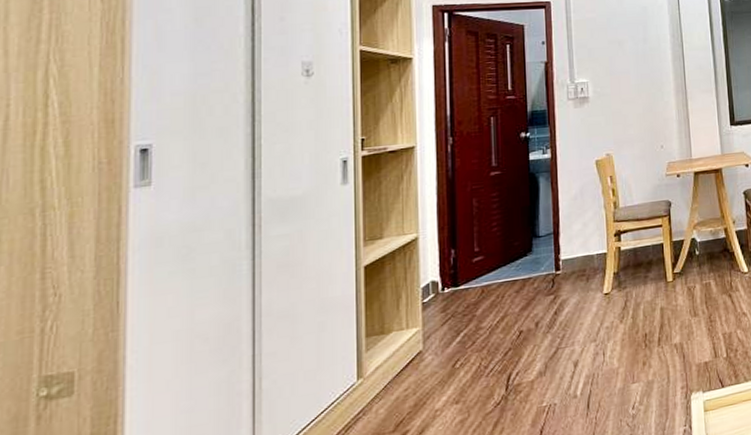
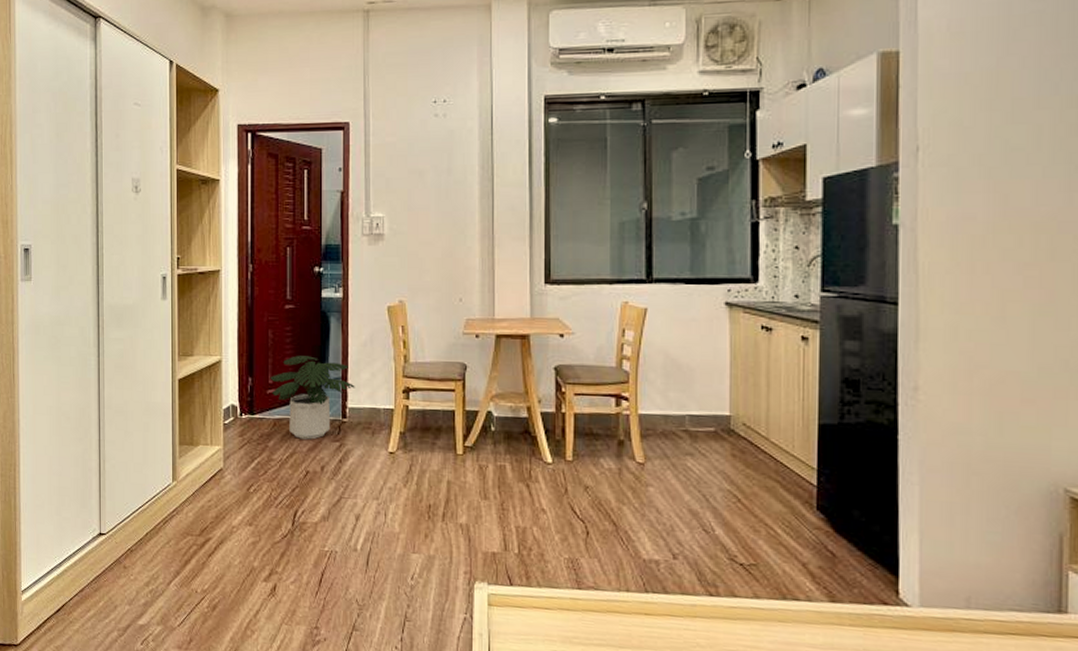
potted plant: none [476,217,567,301] -> present [270,355,355,440]

